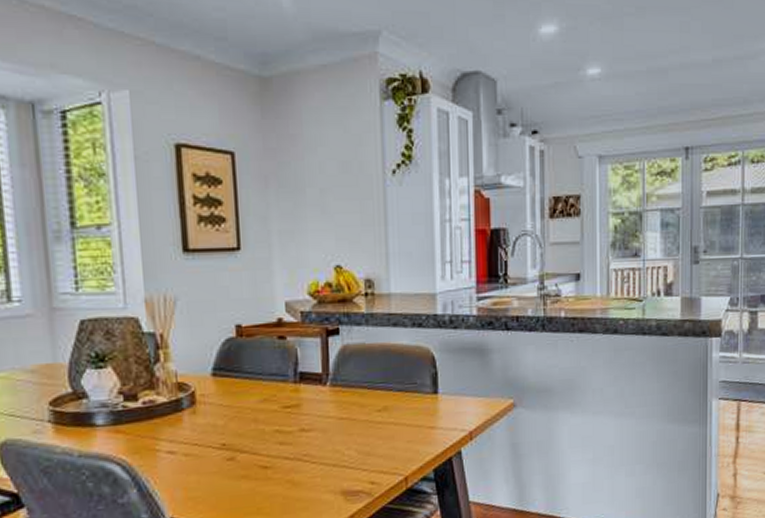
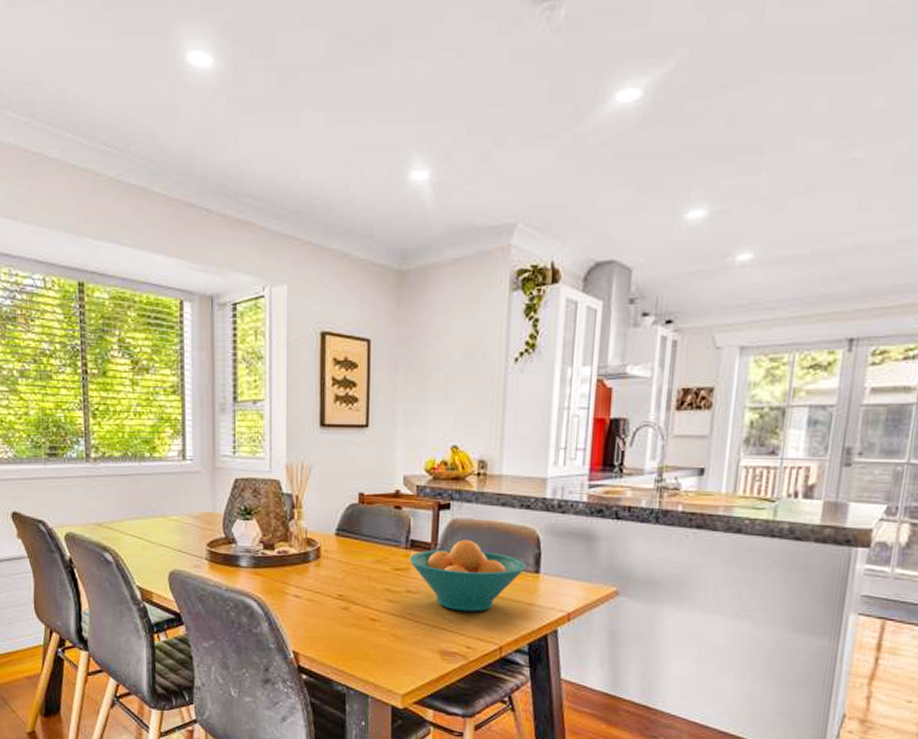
fruit bowl: none [300,366,424,445] -> present [409,540,526,612]

